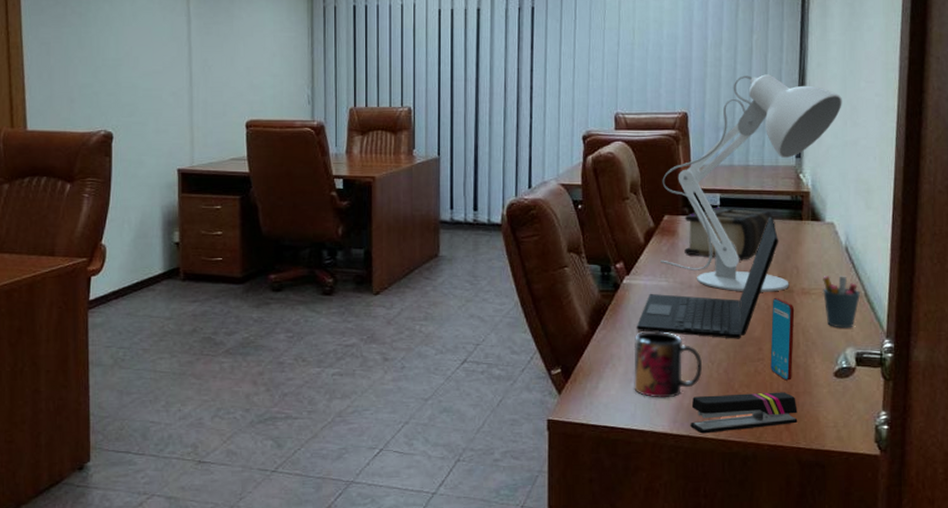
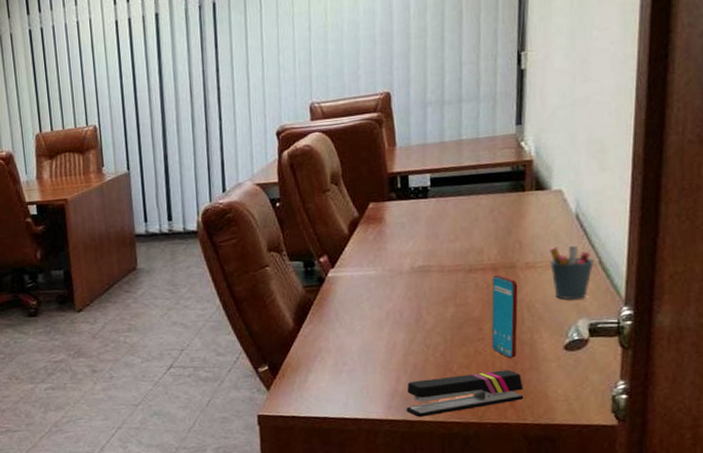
mug: present [634,331,703,398] -> none [343,321,418,386]
laptop: present [636,216,779,339] -> none [344,191,499,323]
desk lamp: present [660,74,842,292] -> none [365,37,570,273]
book: present [684,208,775,260] -> none [391,186,494,241]

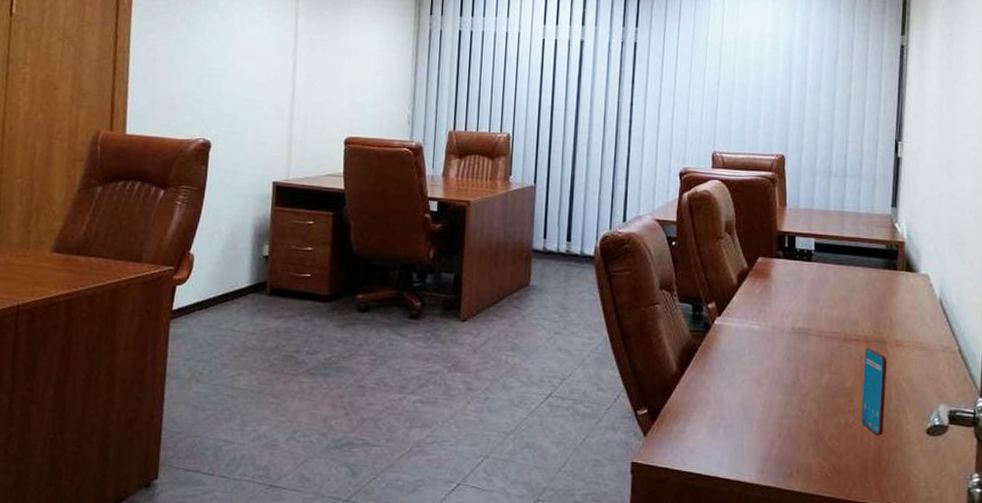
stapler: present [406,370,524,417] -> none [778,446,888,487]
pen holder: present [550,245,593,300] -> none [916,328,954,384]

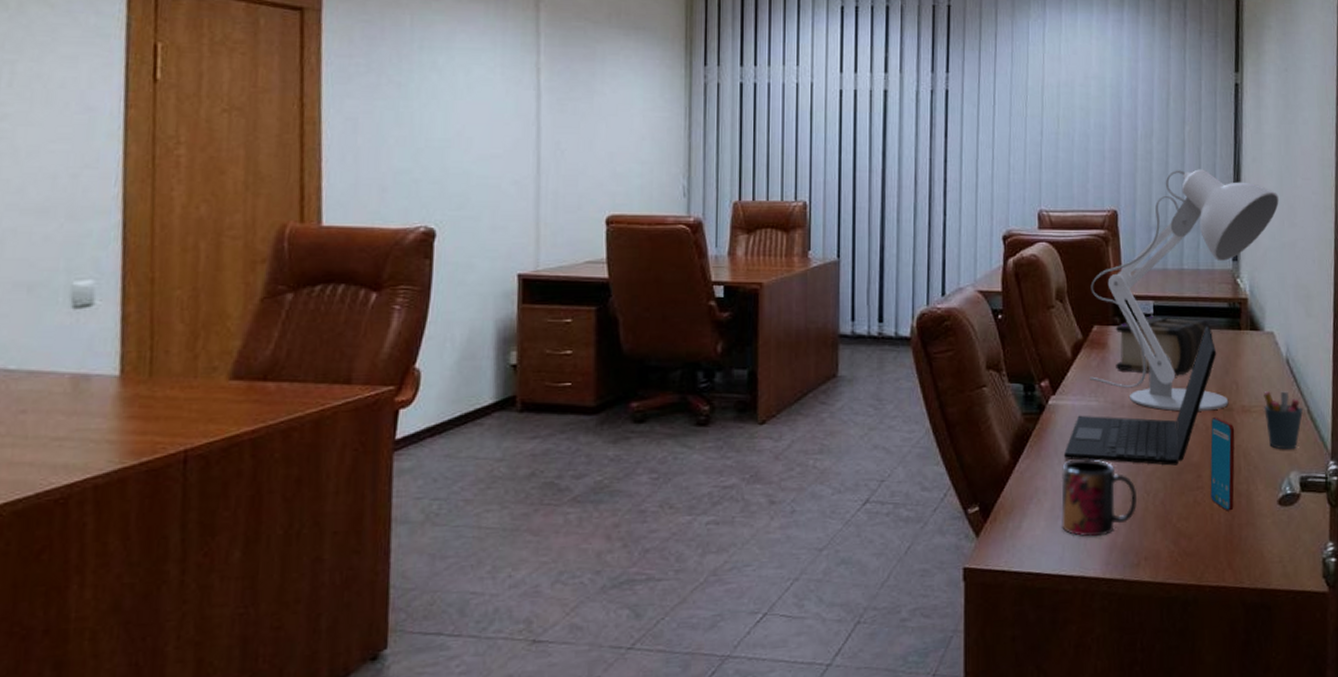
mug: none [721,375,793,447] -> present [1061,459,1138,537]
laptop: none [725,264,873,389] -> present [1063,326,1217,466]
desk lamp: none [753,121,939,342] -> present [1090,169,1279,411]
book: none [777,252,870,308] -> present [1115,317,1213,376]
pen holder: none [916,328,954,384] -> present [1264,391,1303,450]

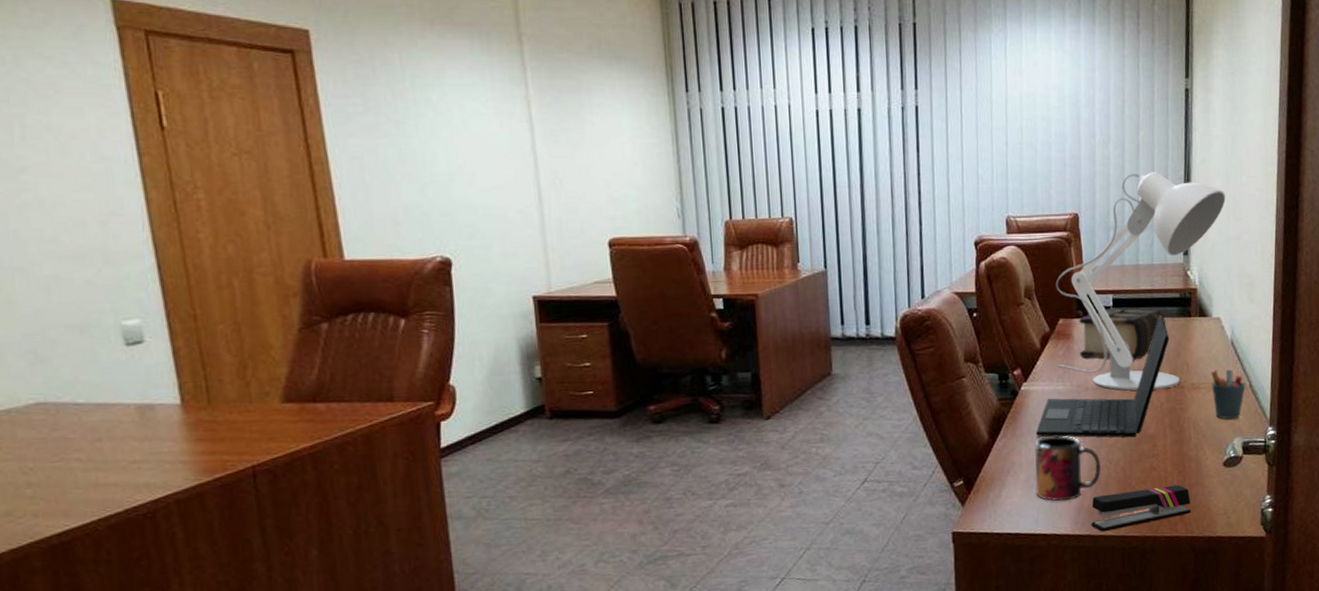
stapler: none [1125,524,1241,577] -> present [1091,485,1191,532]
smartphone: present [1210,418,1235,511] -> none [1164,395,1186,474]

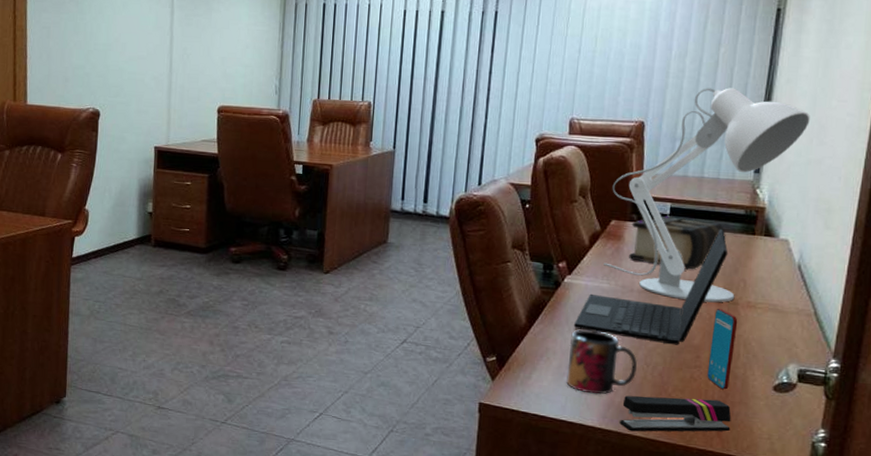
smartphone: none [1164,395,1186,474] -> present [707,309,738,390]
pen holder: present [1211,369,1245,420] -> none [770,291,809,345]

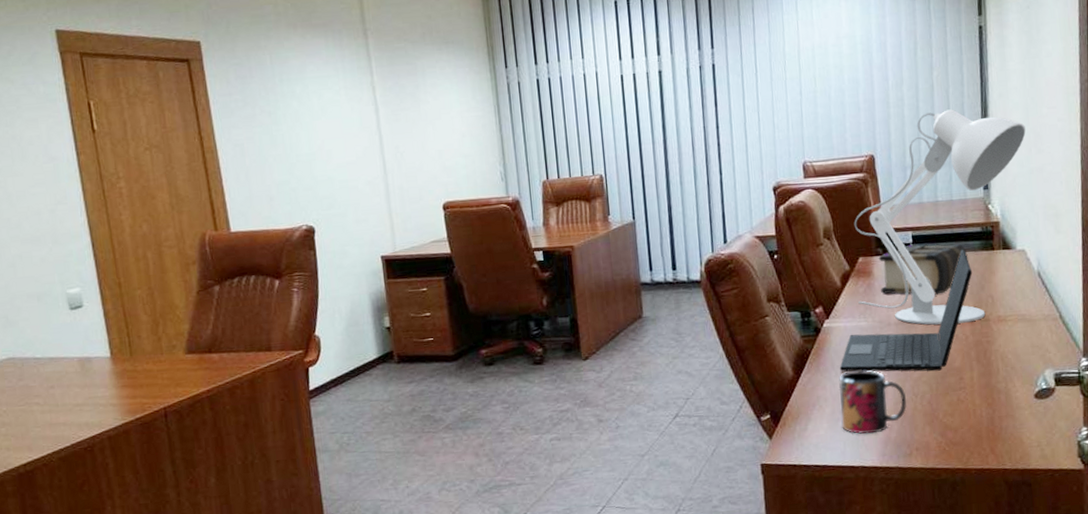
stapler: present [620,395,731,432] -> none [899,417,1002,464]
smartphone: present [707,309,738,390] -> none [970,328,994,406]

